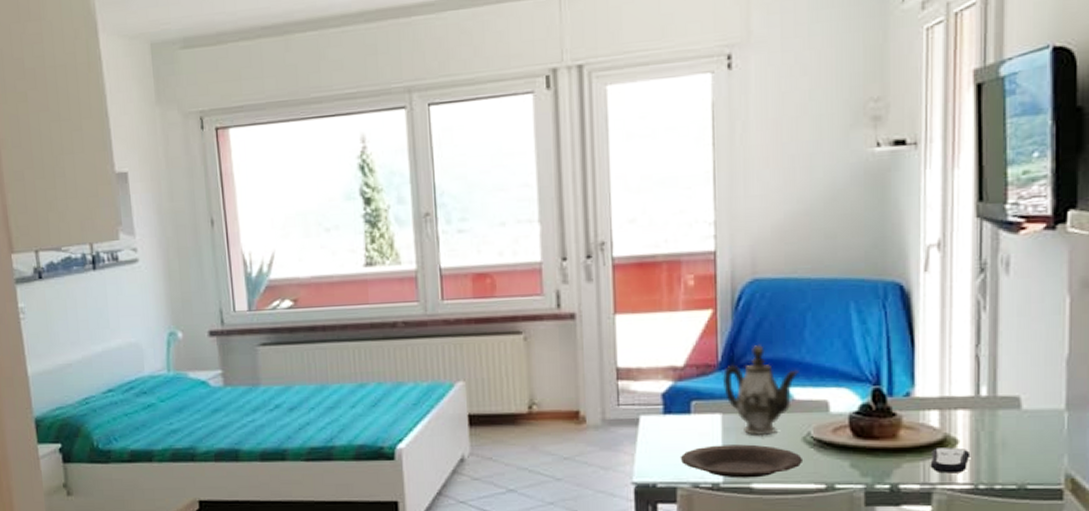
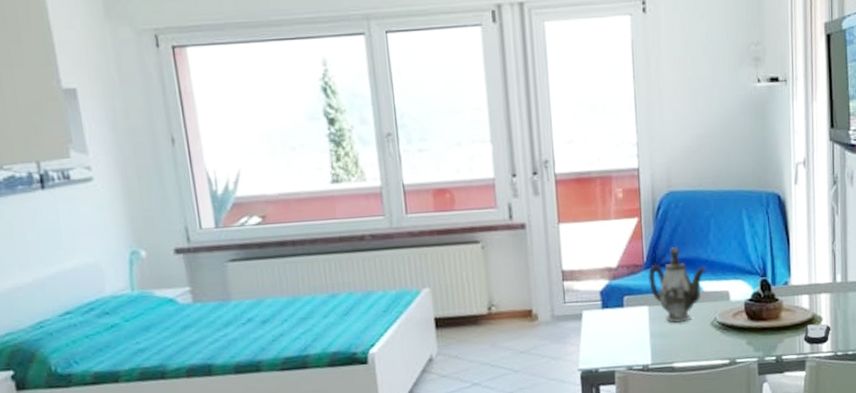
plate: present [680,444,804,478] -> none [616,330,712,360]

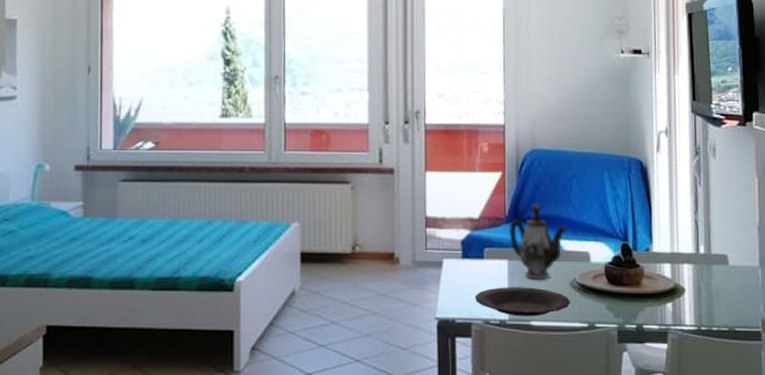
plate: none [616,330,712,360] -> present [474,287,571,316]
remote control: present [803,323,831,345] -> none [665,295,695,317]

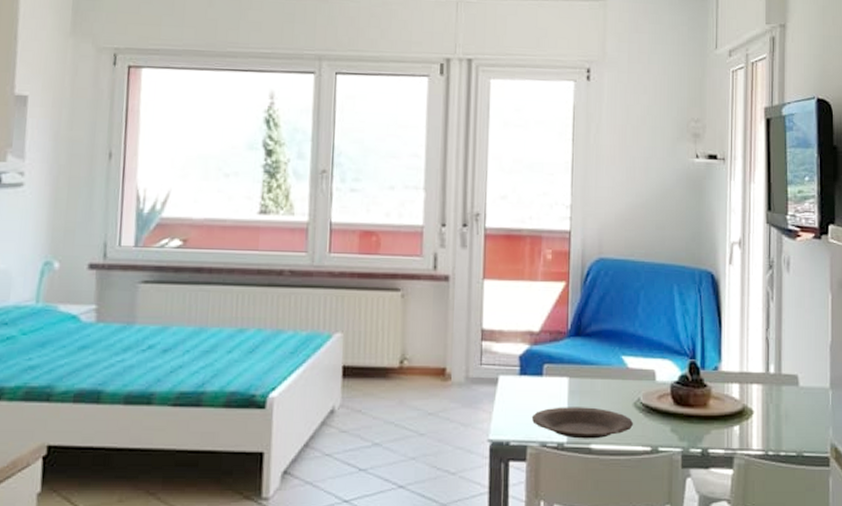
teapot: present [508,202,567,281] -> none [570,315,633,400]

